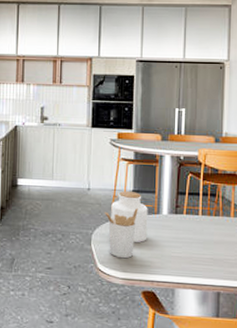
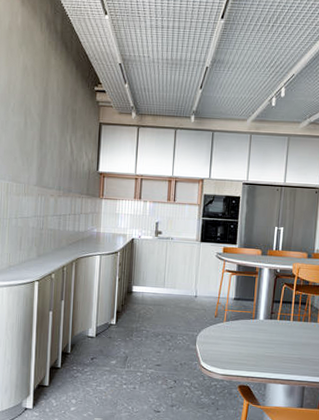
utensil holder: present [105,208,138,259] -> none [209,314,238,358]
jar: present [111,191,148,243] -> none [214,299,247,344]

